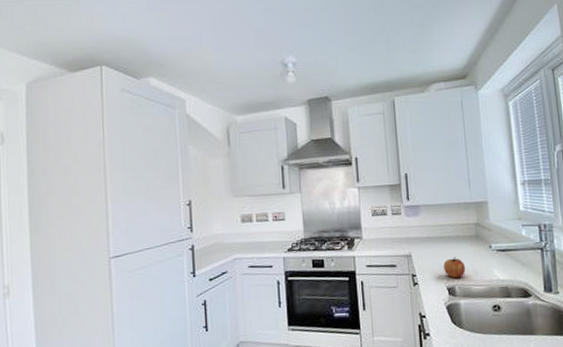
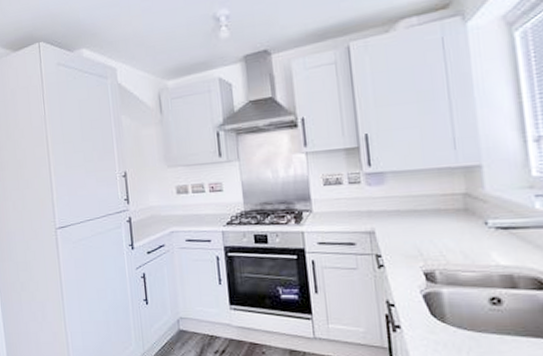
apple: present [444,257,465,279] -> none [419,235,449,261]

